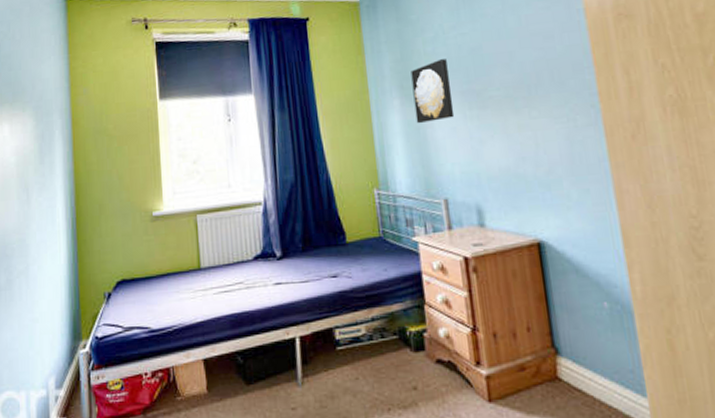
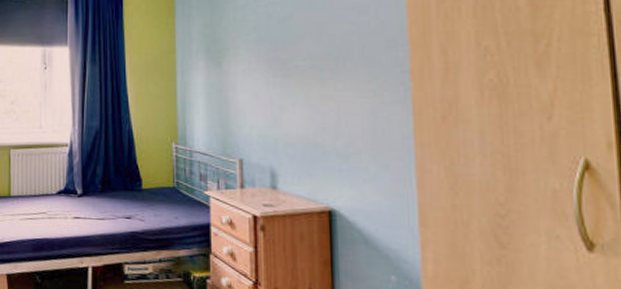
wall art: present [411,59,455,124] -> none [218,26,258,87]

